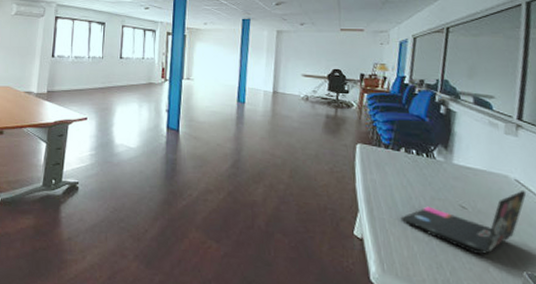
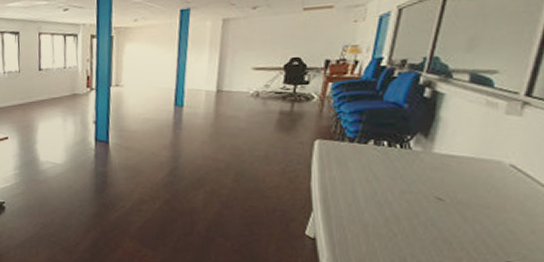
laptop: present [400,189,527,254] -> none [361,175,523,246]

